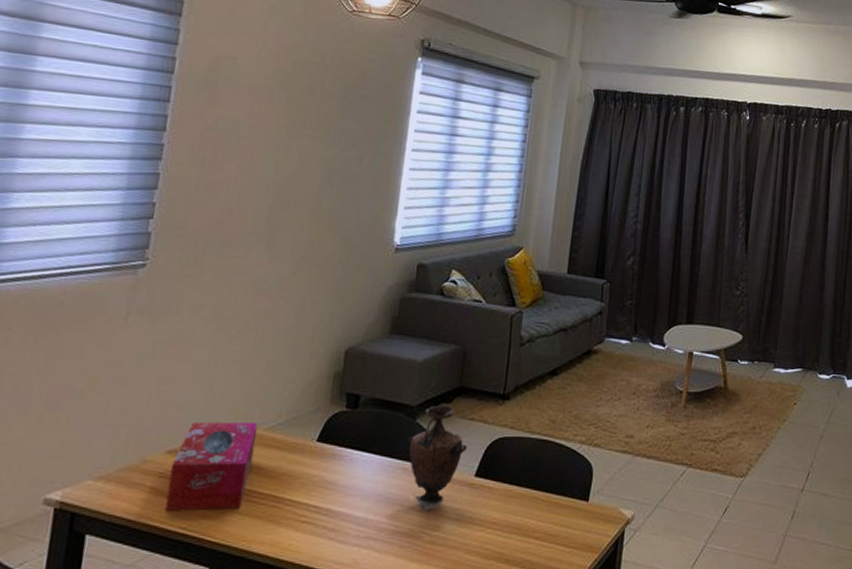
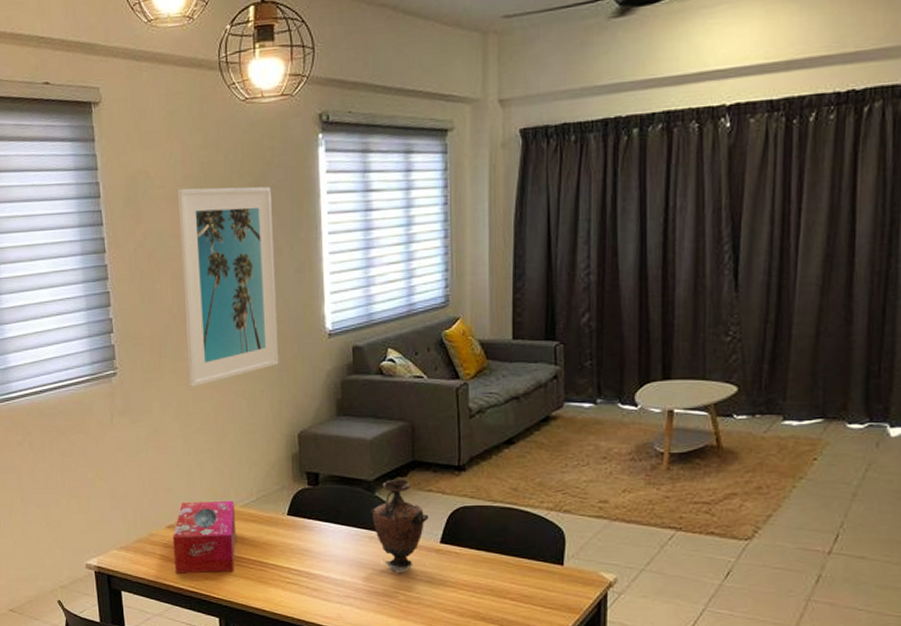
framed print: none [233,80,363,289] -> present [177,186,279,387]

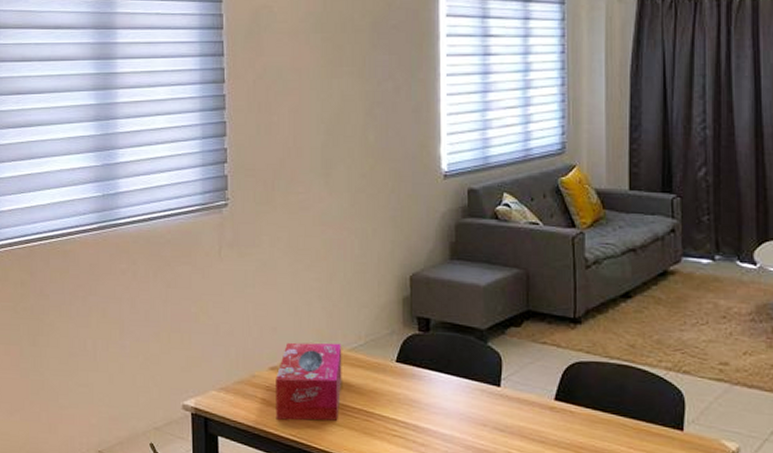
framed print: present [177,186,279,387] -> none [299,24,393,222]
vase: present [370,479,429,574] -> none [482,328,543,432]

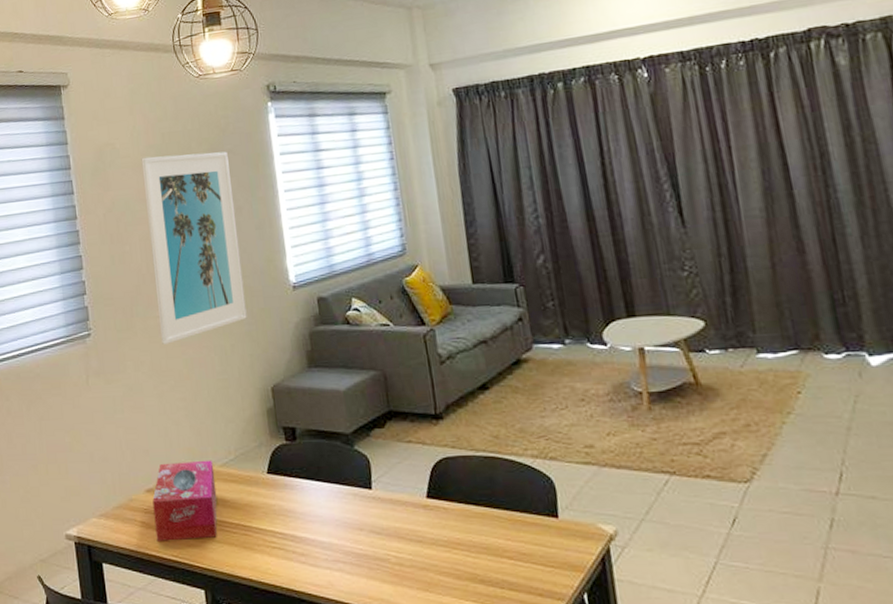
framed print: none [299,24,393,222] -> present [141,151,247,344]

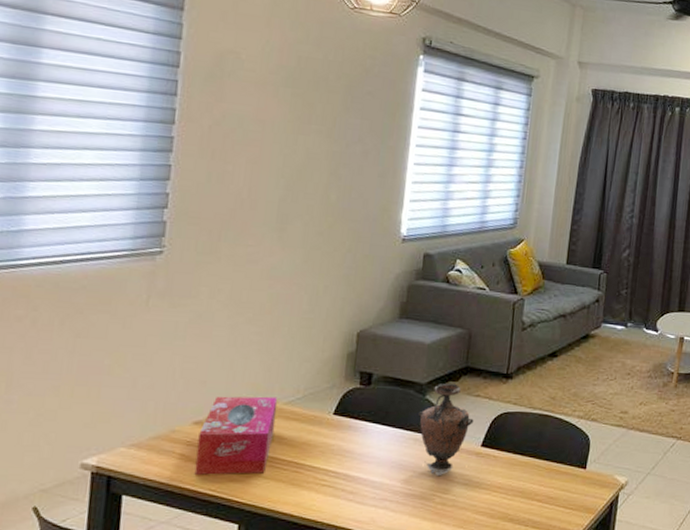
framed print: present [141,151,247,344] -> none [248,76,366,275]
vase: none [351,430,412,534] -> present [418,383,474,477]

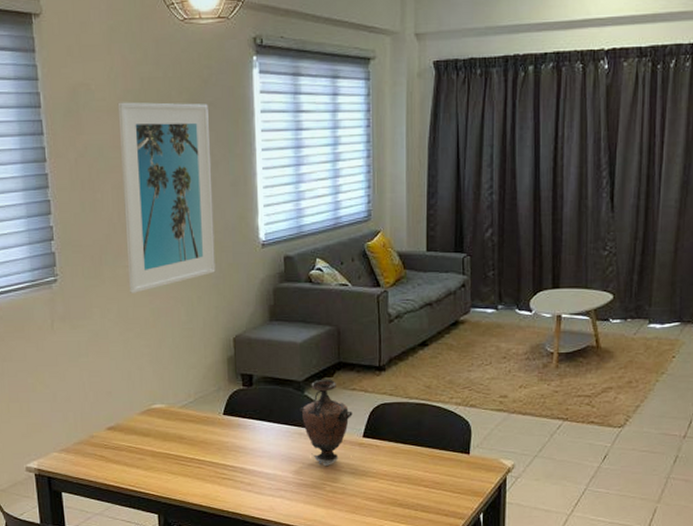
tissue box: present [194,396,278,475] -> none [113,402,175,473]
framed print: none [248,76,366,275] -> present [117,102,216,293]

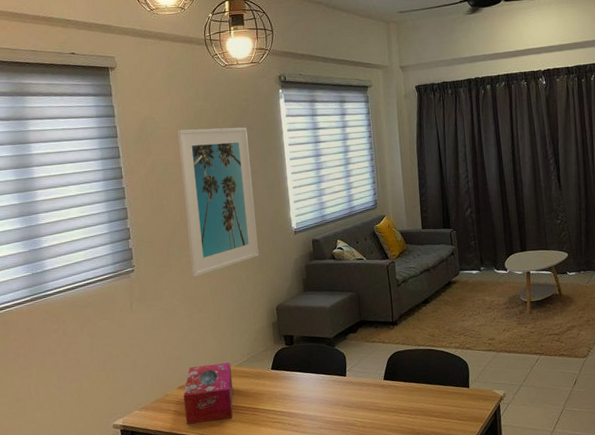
tissue box: none [113,402,175,473] -> present [183,362,234,424]
vase: present [300,379,353,467] -> none [332,334,374,407]

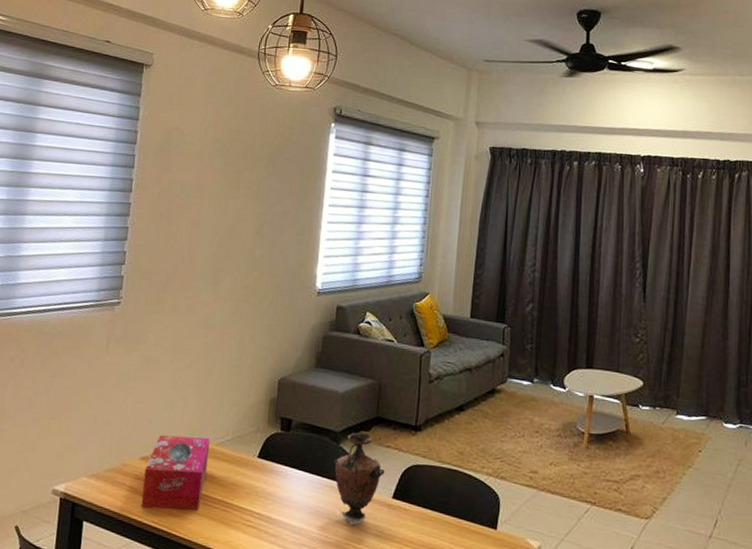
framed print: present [177,127,259,277] -> none [187,148,286,325]
vase: none [332,334,374,407] -> present [333,432,385,526]

